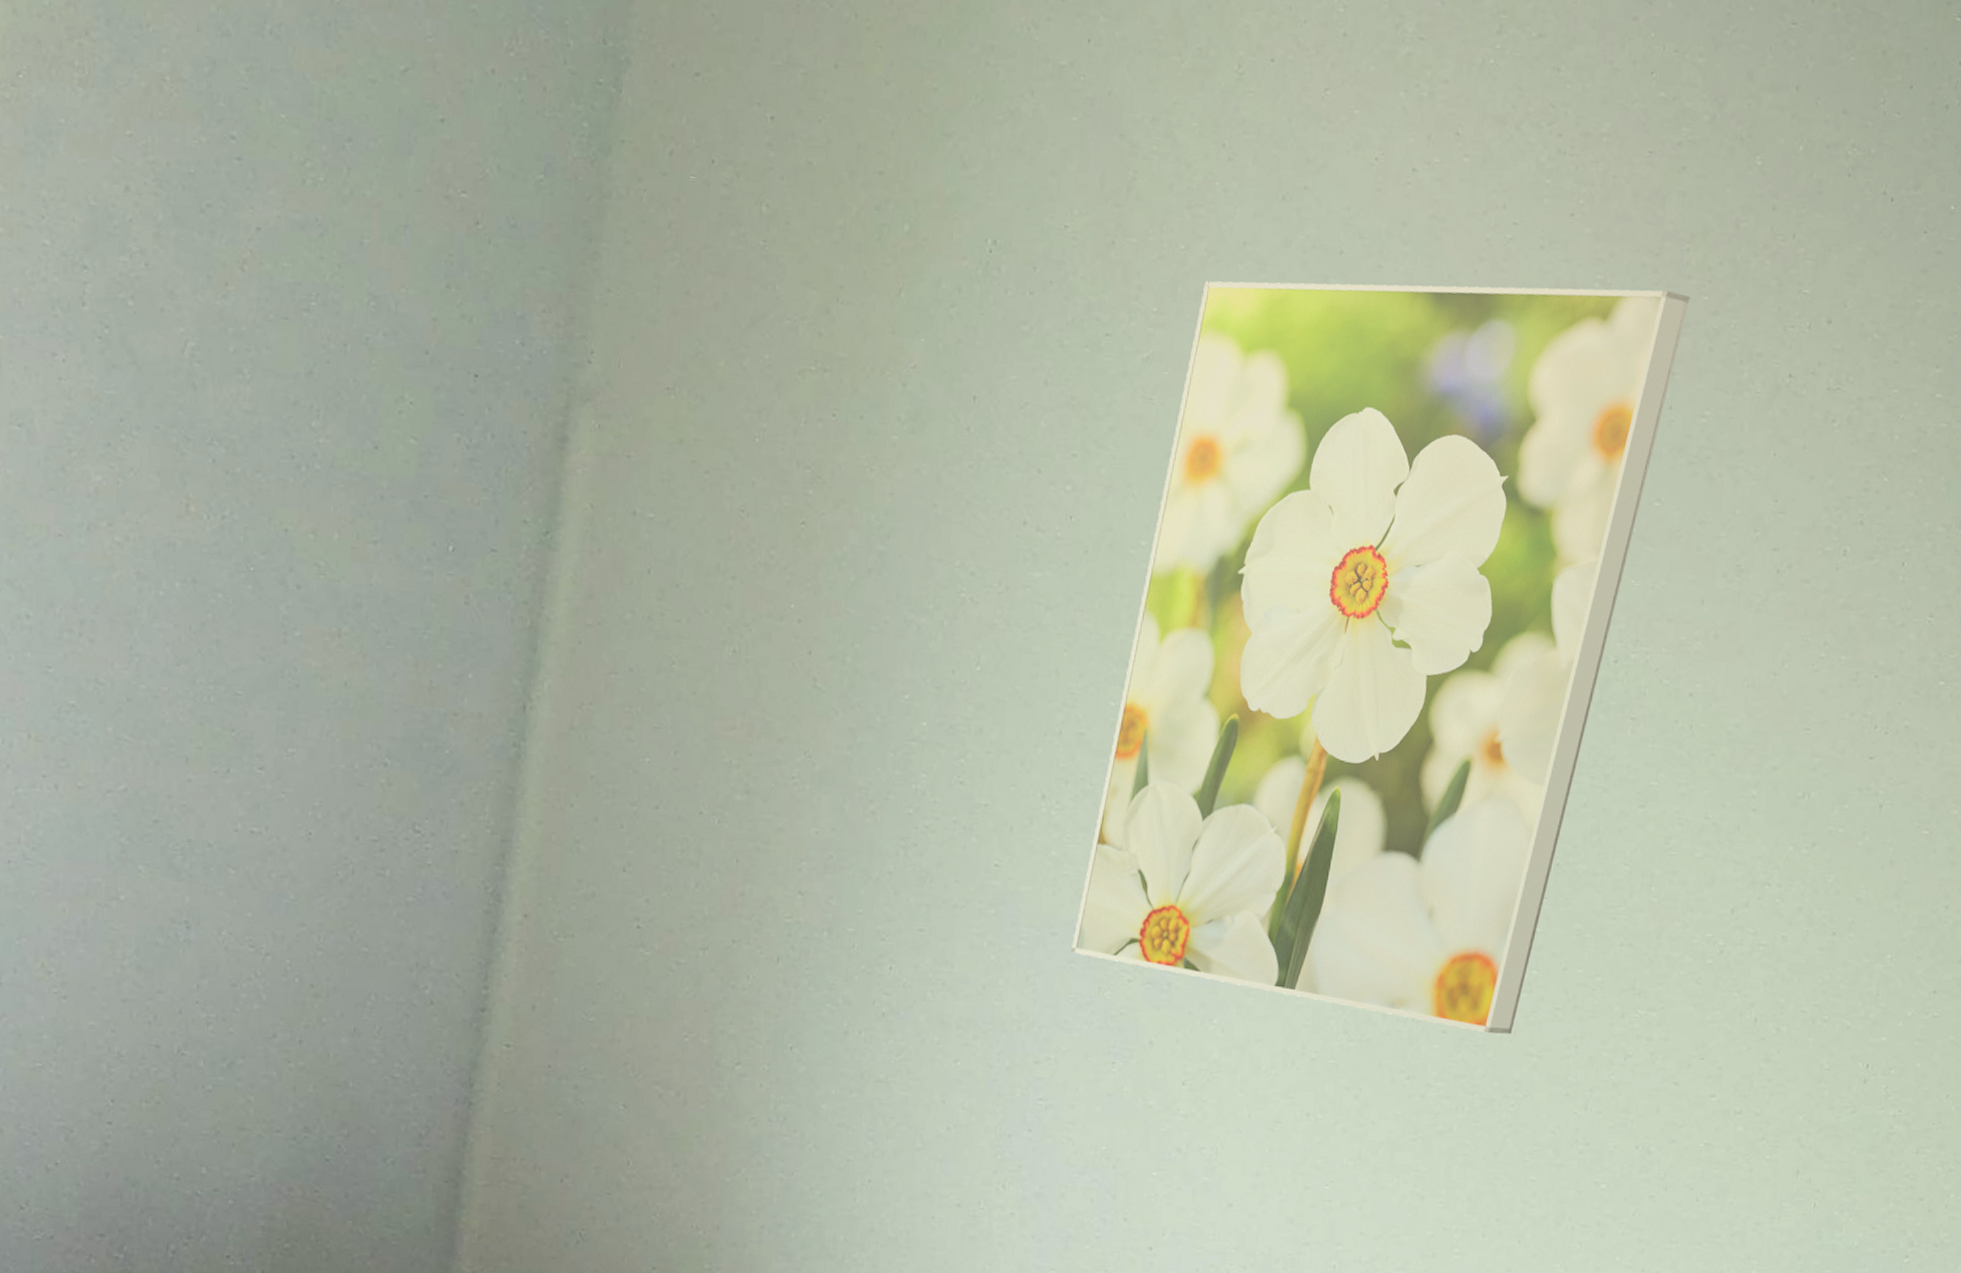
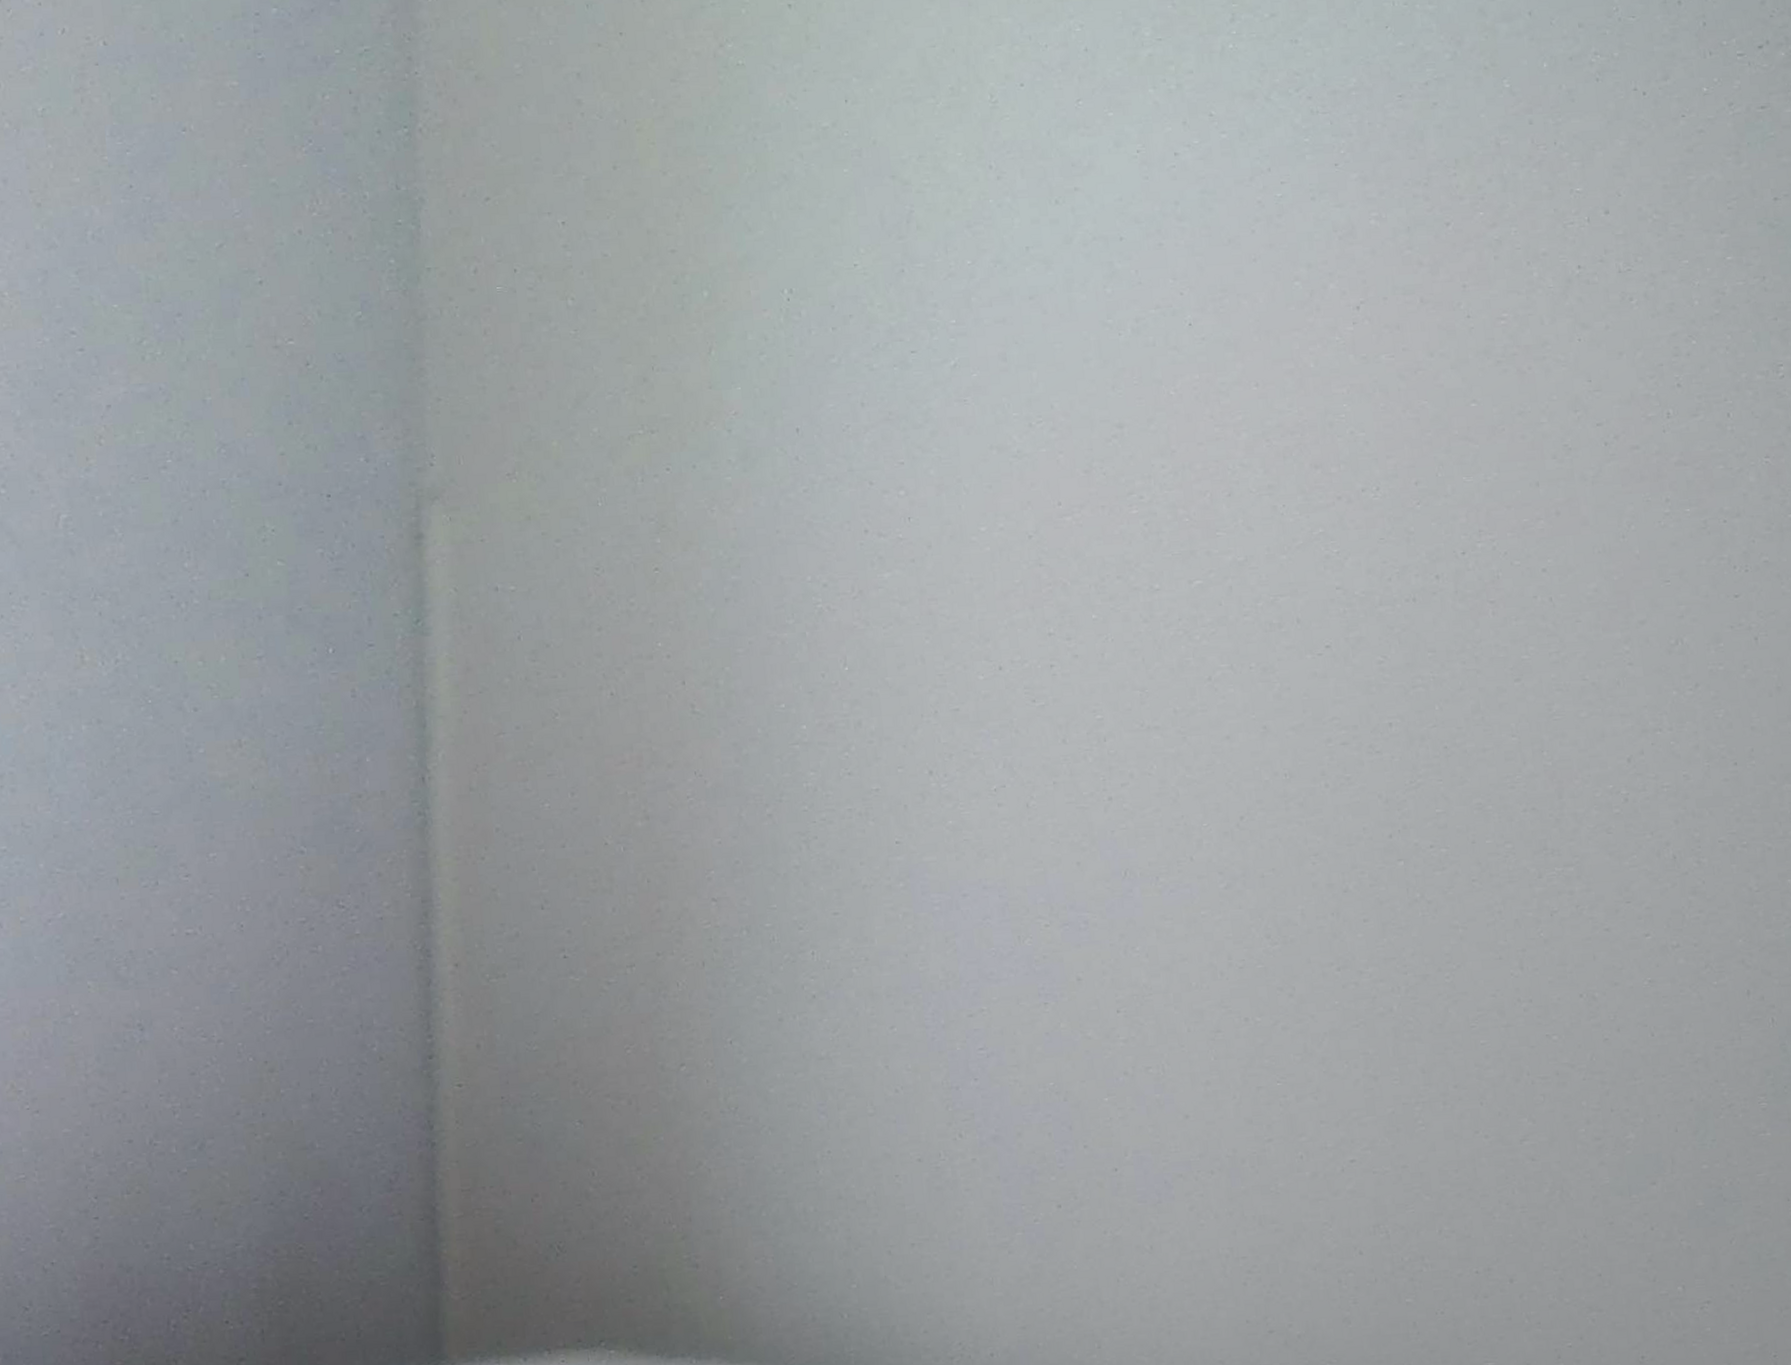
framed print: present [1071,281,1690,1035] -> none [984,214,1467,915]

